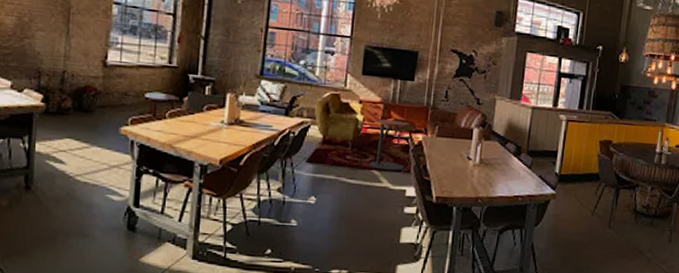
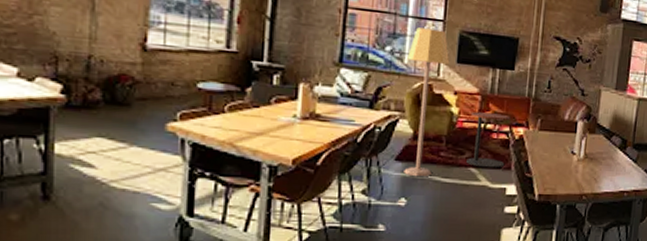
lamp: none [314,43,356,178] -> present [404,27,450,177]

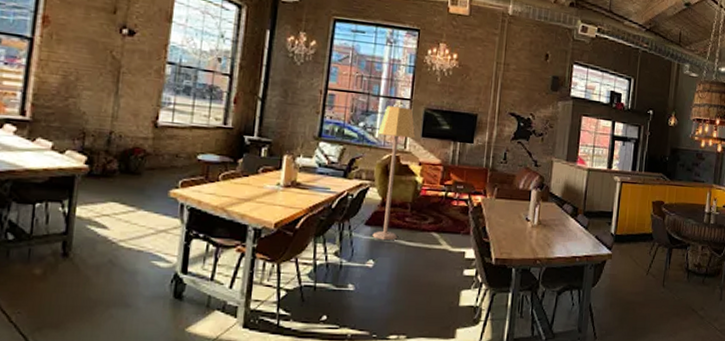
side table: present [467,112,510,168] -> none [429,181,469,233]

